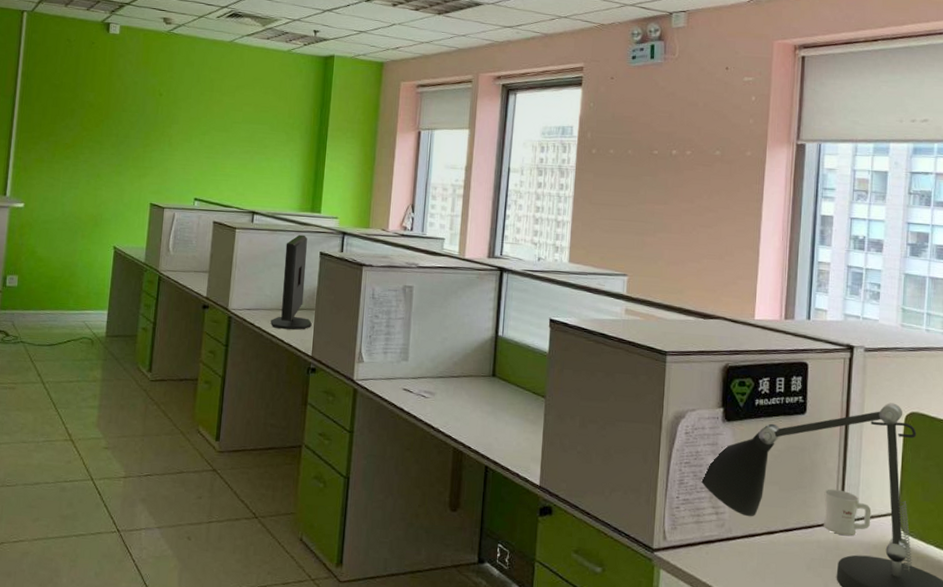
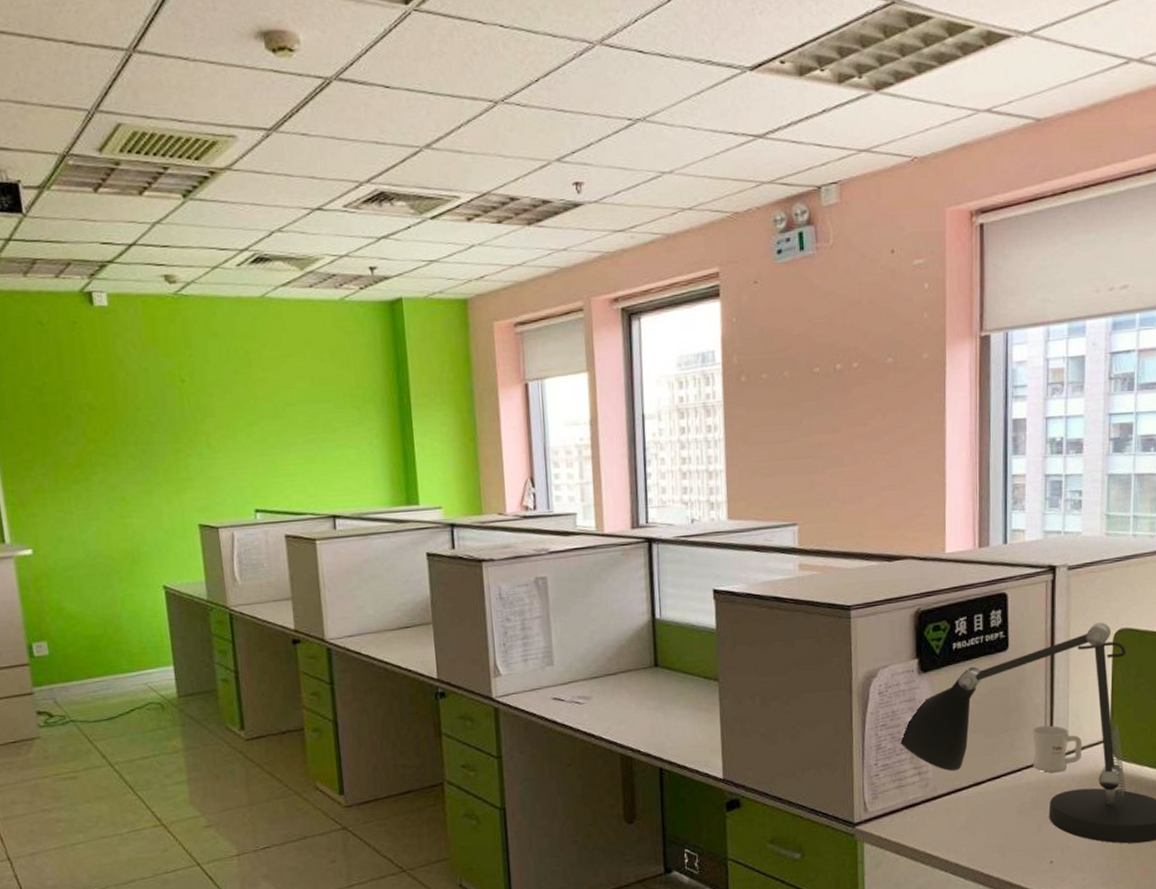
monitor: present [271,234,312,331] -> none [380,535,431,654]

